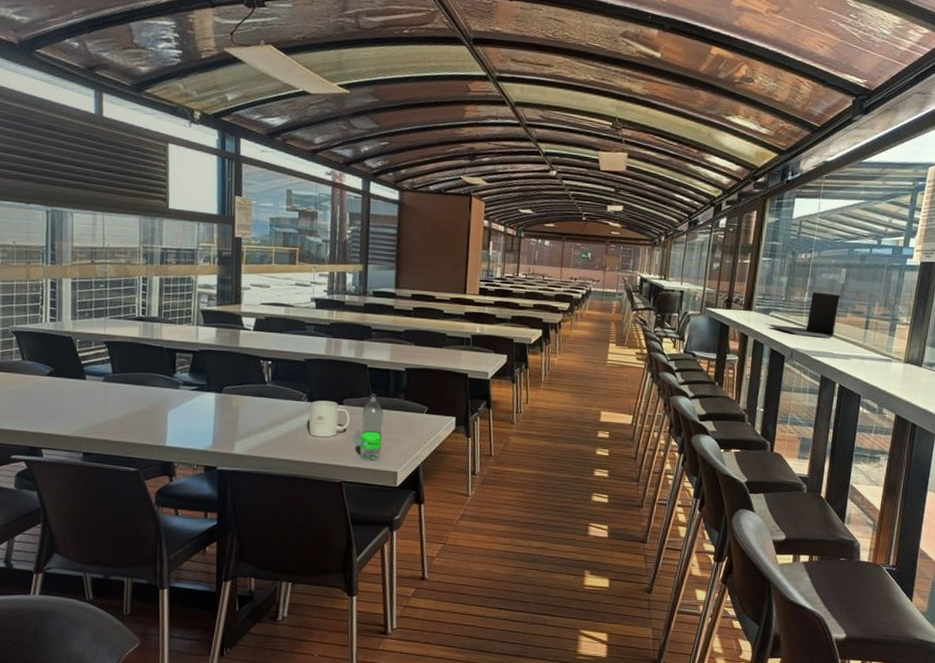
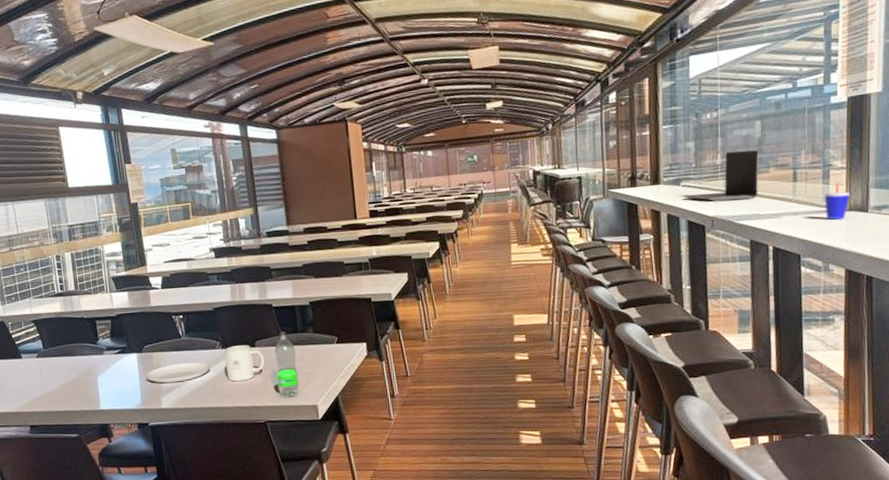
plate: none [221,410,293,430] -> present [145,362,211,384]
beverage cup: none [887,337,909,370] -> present [824,183,850,220]

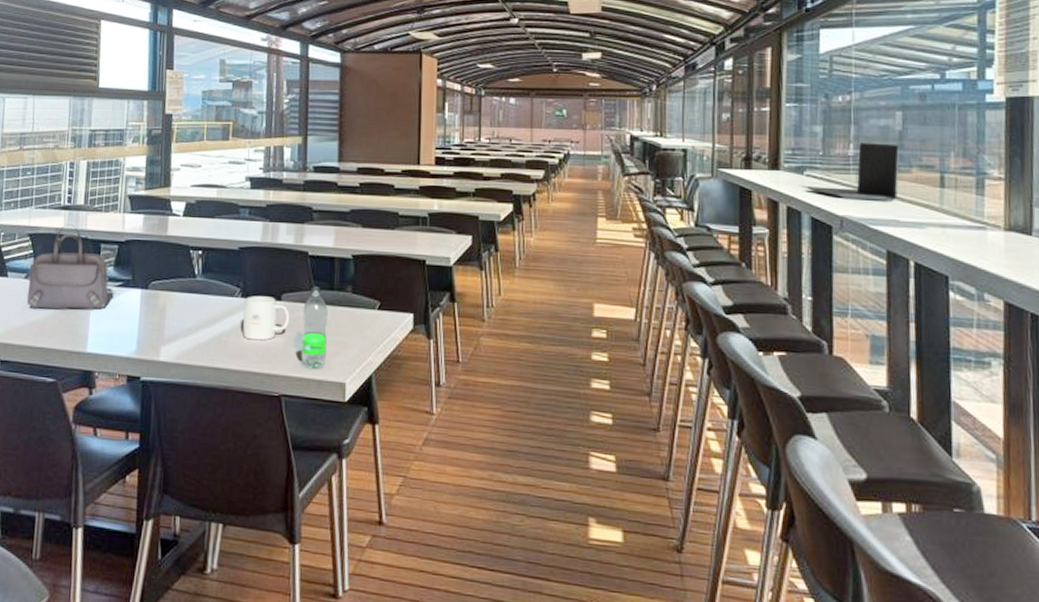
handbag: none [38,308,110,381] -> present [26,224,109,310]
plate: present [145,362,211,384] -> none [146,308,225,332]
beverage cup: present [824,183,850,220] -> none [977,196,1009,241]

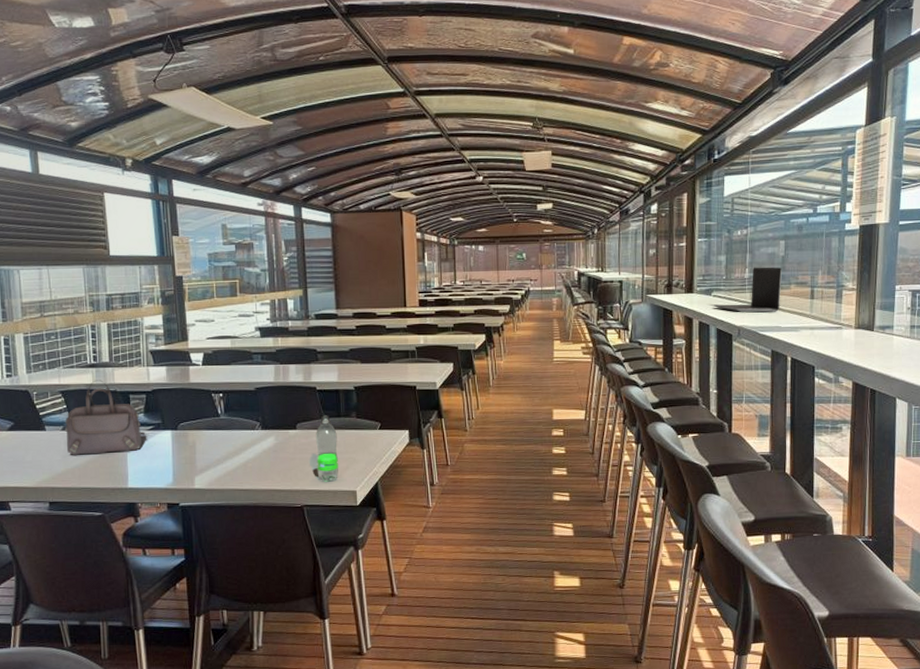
mug: present [242,296,290,341] -> none [264,427,305,464]

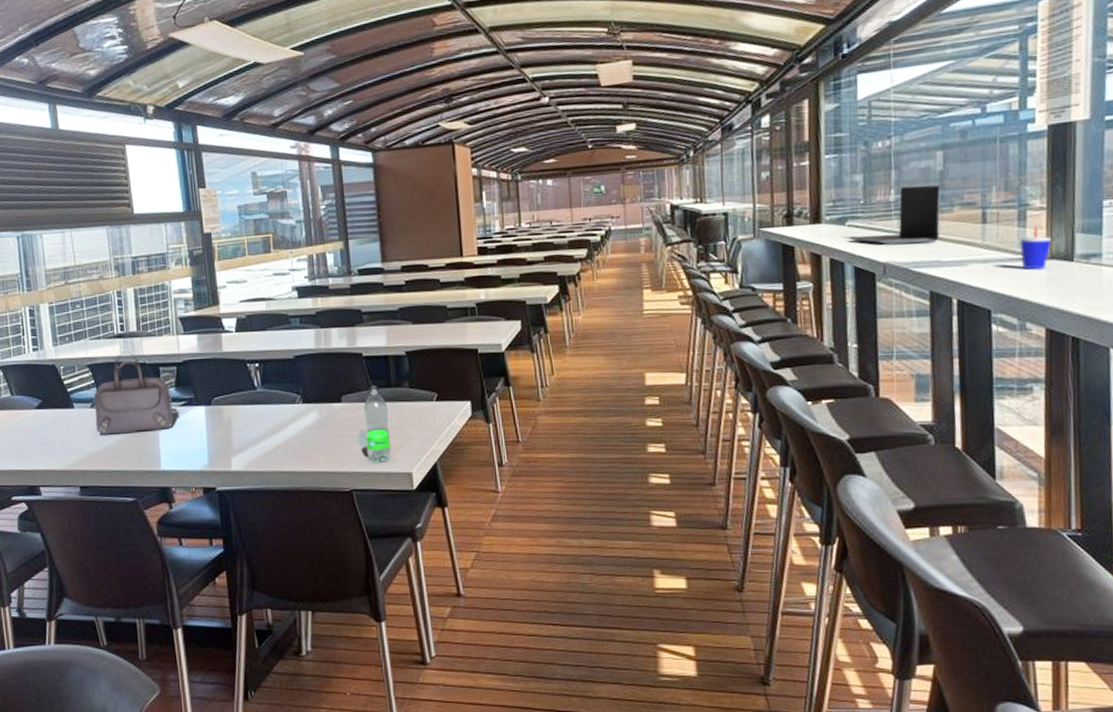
beverage cup: none [837,303,859,337] -> present [1019,226,1051,270]

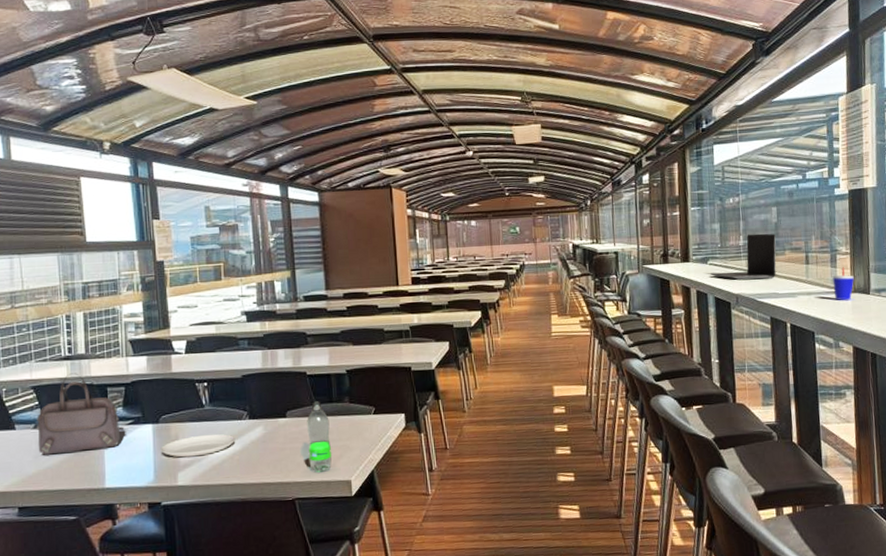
plate: none [213,418,289,442] -> present [160,434,236,458]

